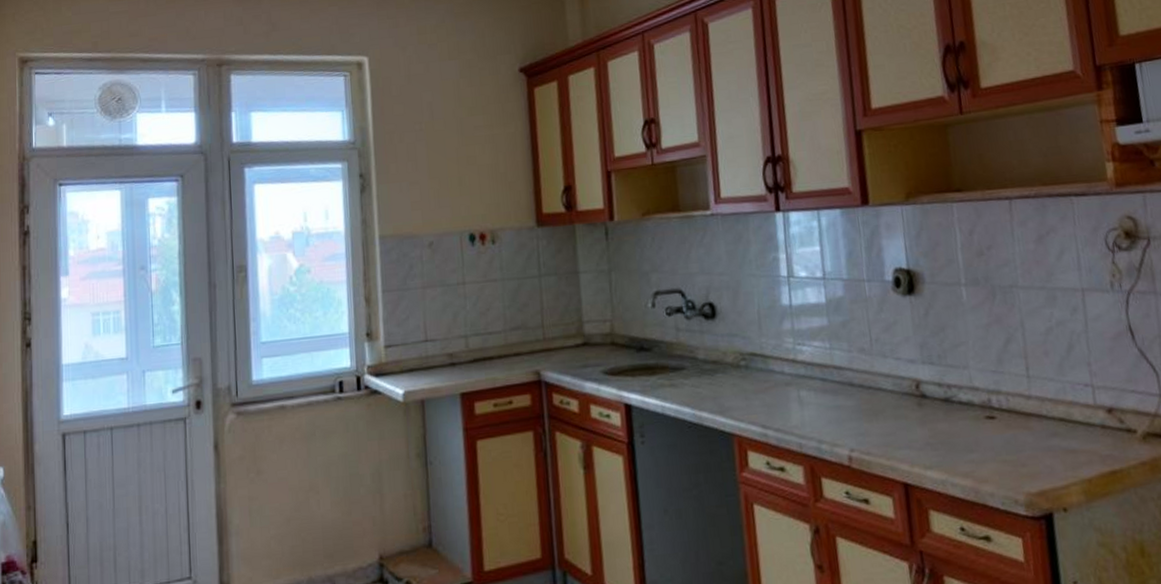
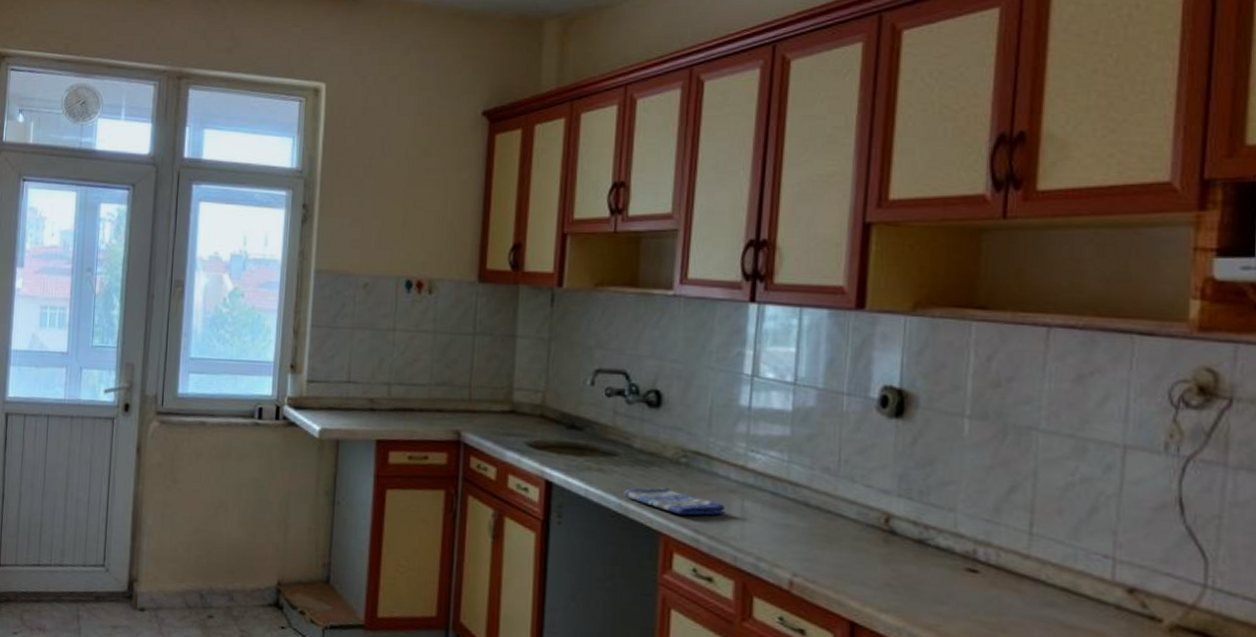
dish towel: none [696,391,785,414] -> present [624,487,725,516]

